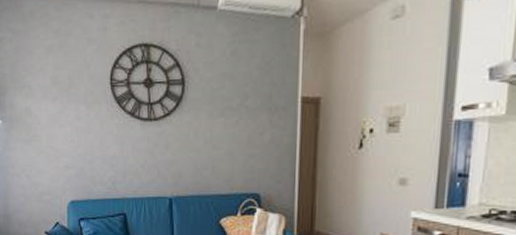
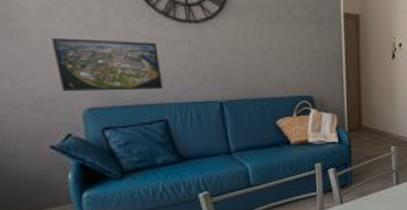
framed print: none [53,140,125,187] -> present [51,37,163,92]

